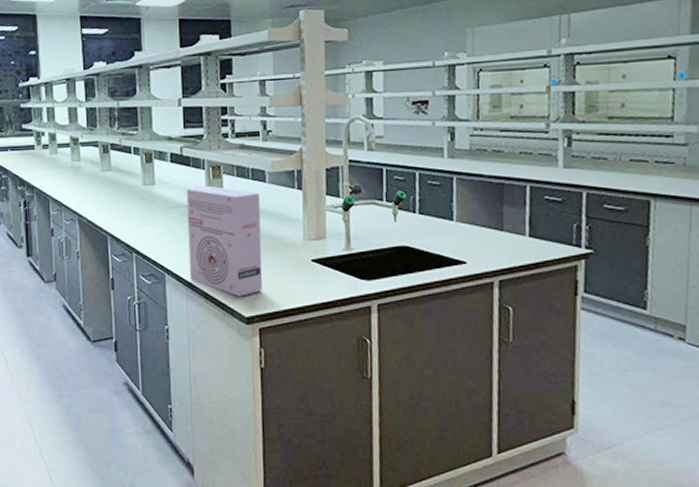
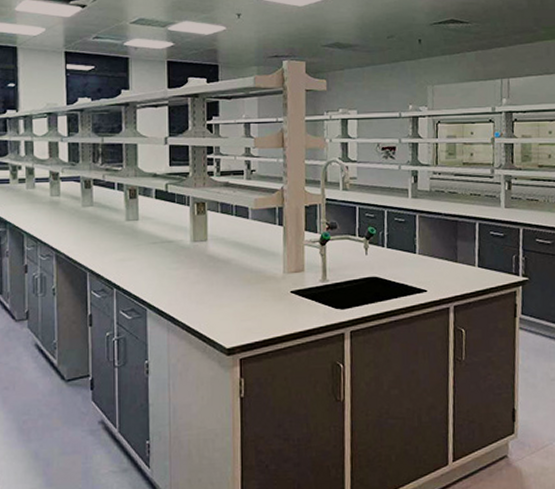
cereal box: present [186,185,263,297] -> none [170,221,244,329]

